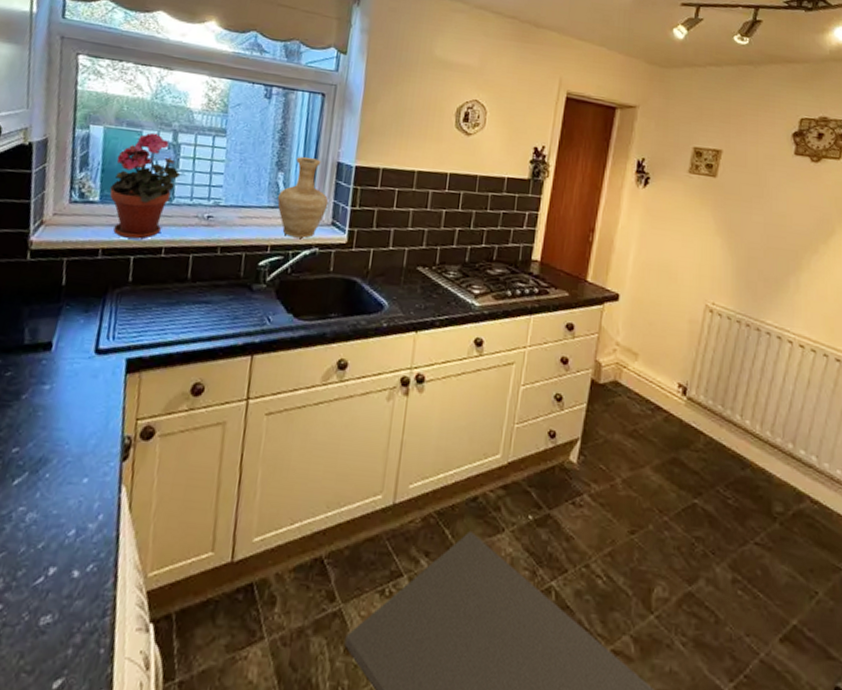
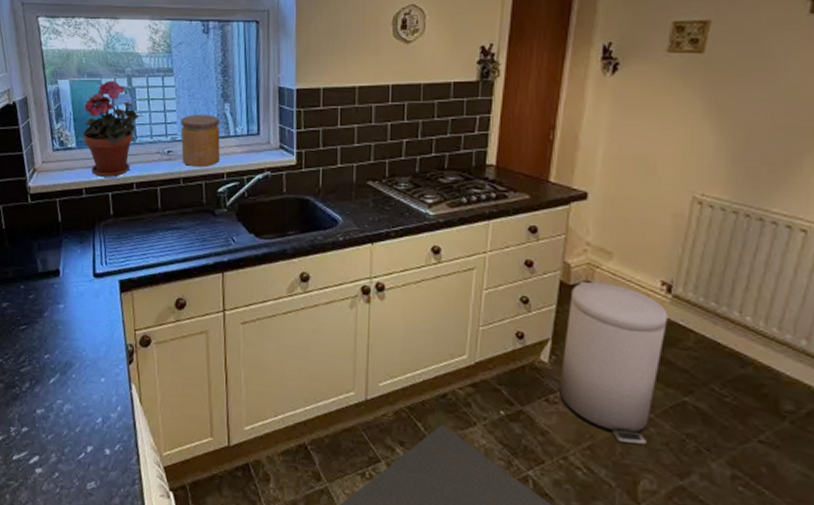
jar: none [223,179,271,238] -> present [180,114,220,168]
vase: present [277,156,329,239] -> none [227,85,275,164]
pedal bin: none [584,381,683,551] -> present [558,281,668,446]

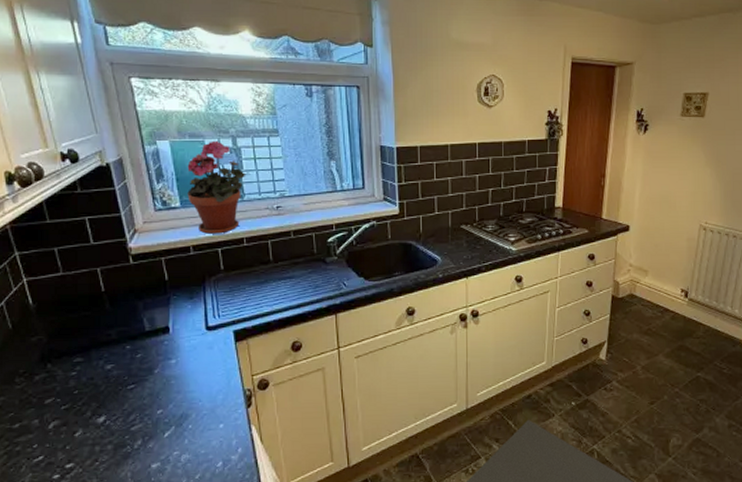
jar: present [180,114,220,168] -> none [289,172,328,221]
pedal bin: present [558,281,668,446] -> none [613,293,686,414]

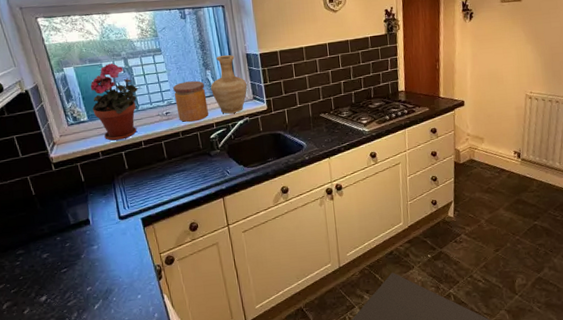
jar: none [289,172,328,221] -> present [173,81,208,123]
vase: none [334,144,378,215] -> present [211,54,248,114]

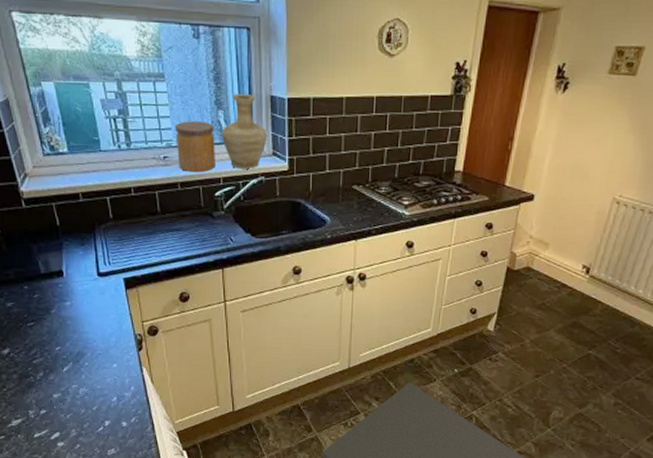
potted plant: present [90,63,138,142] -> none [73,84,131,183]

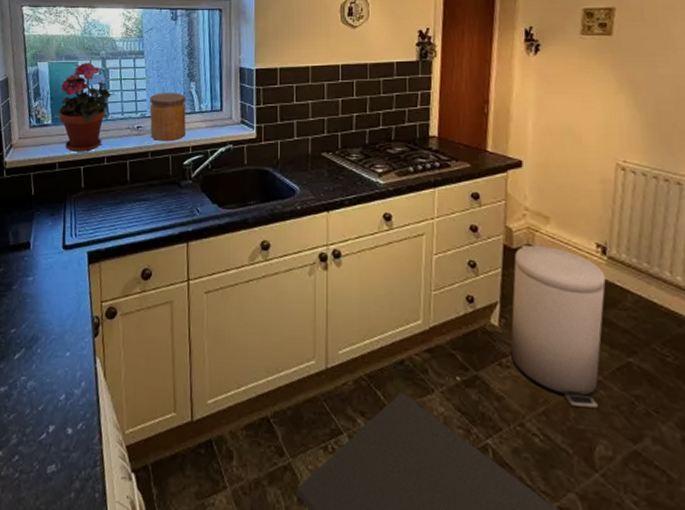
potted plant: none [73,84,131,183] -> present [58,62,111,153]
vase: present [222,93,268,169] -> none [193,66,236,138]
pedal bin: none [499,267,585,387] -> present [509,245,606,410]

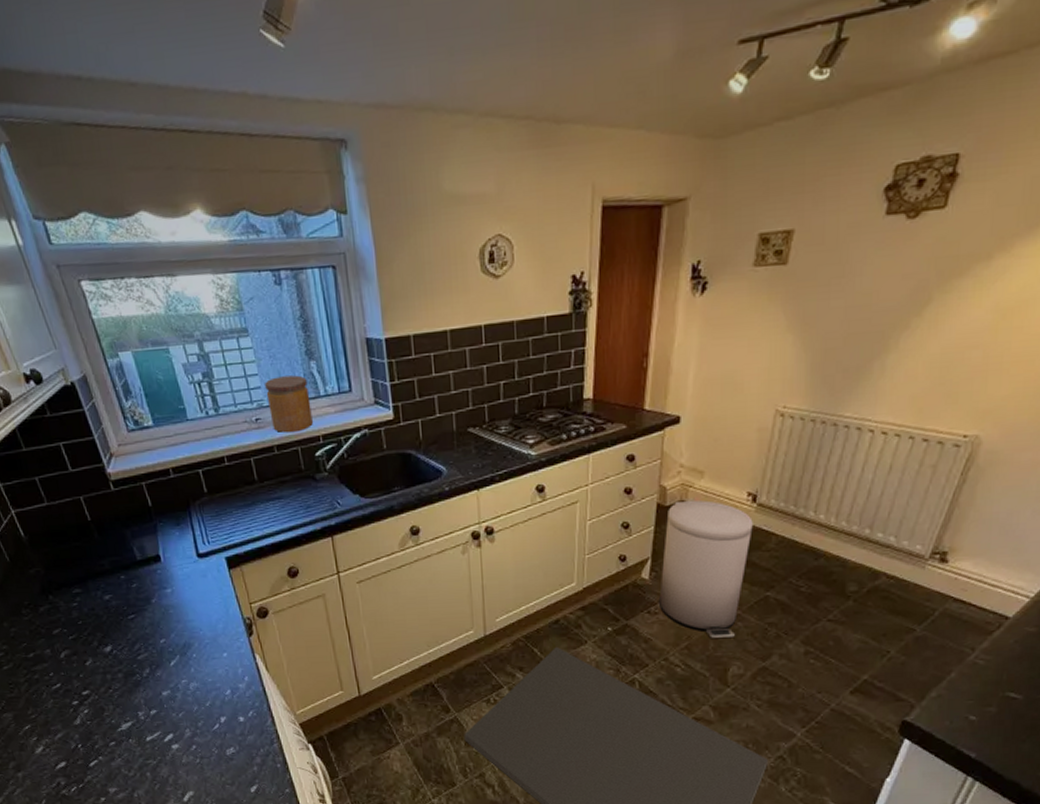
potted plant: present [58,62,111,153] -> none [154,347,218,456]

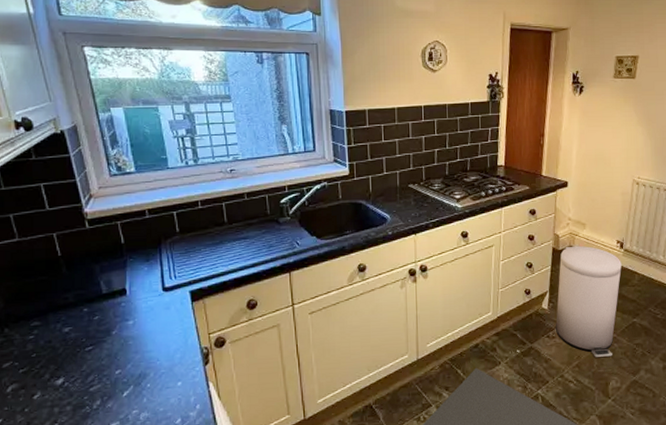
jar: present [265,375,313,434] -> none [241,136,280,183]

